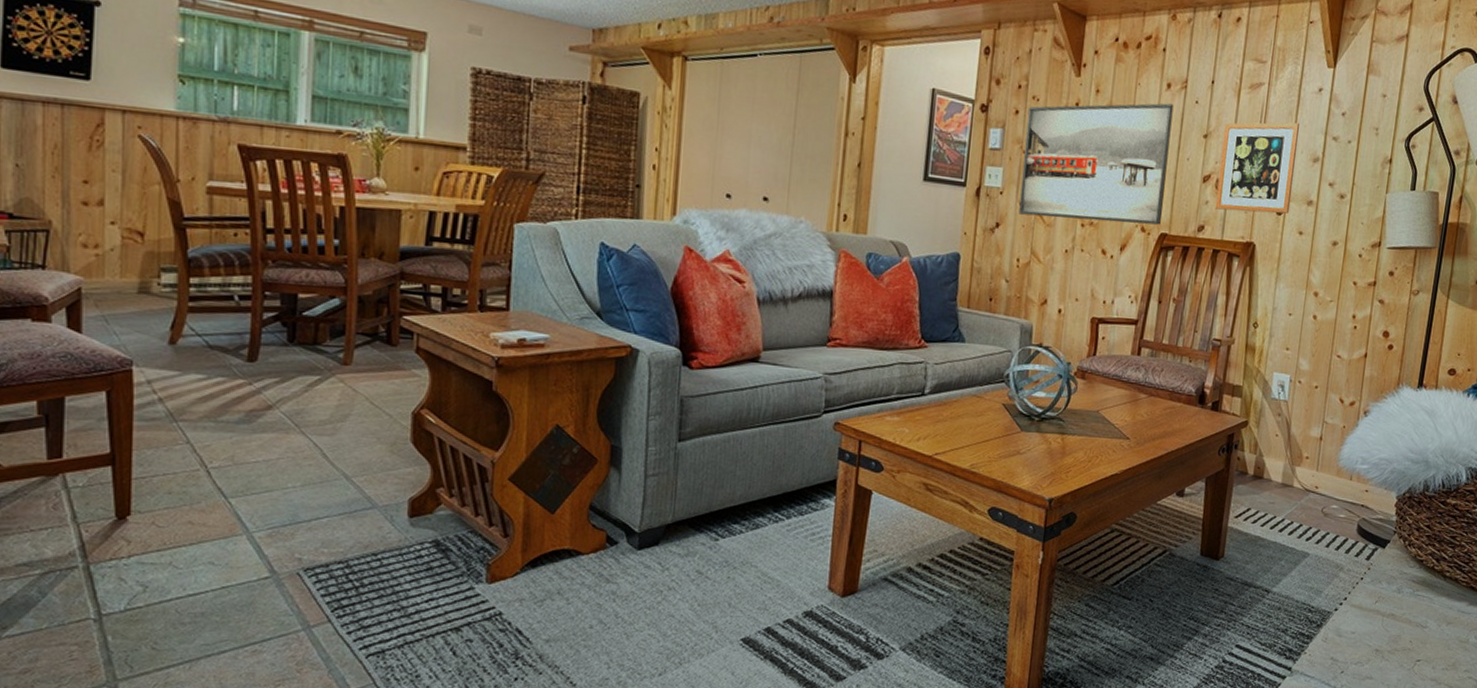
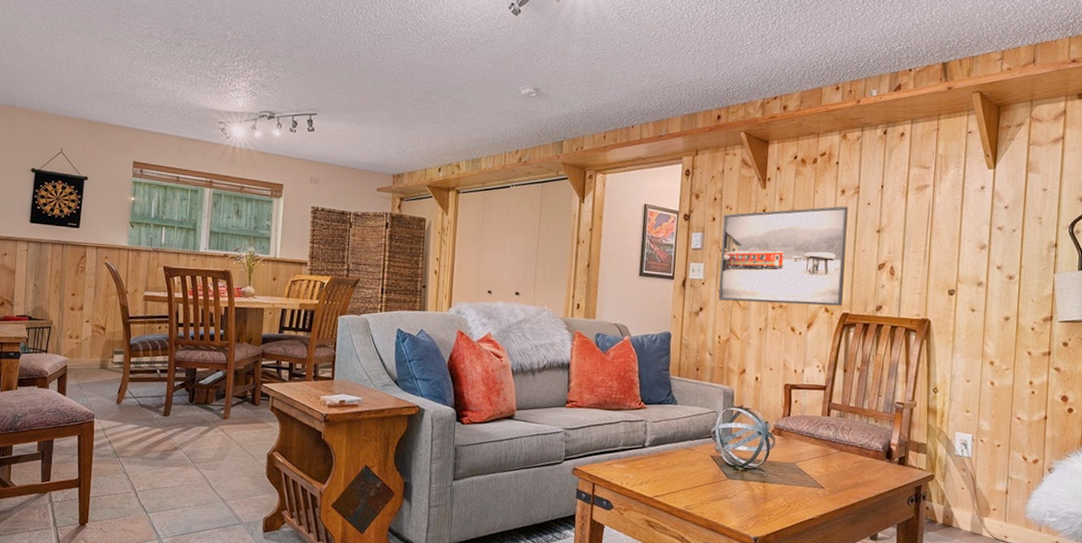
picture frame: present [1215,122,1299,214] -> none [891,216,965,294]

